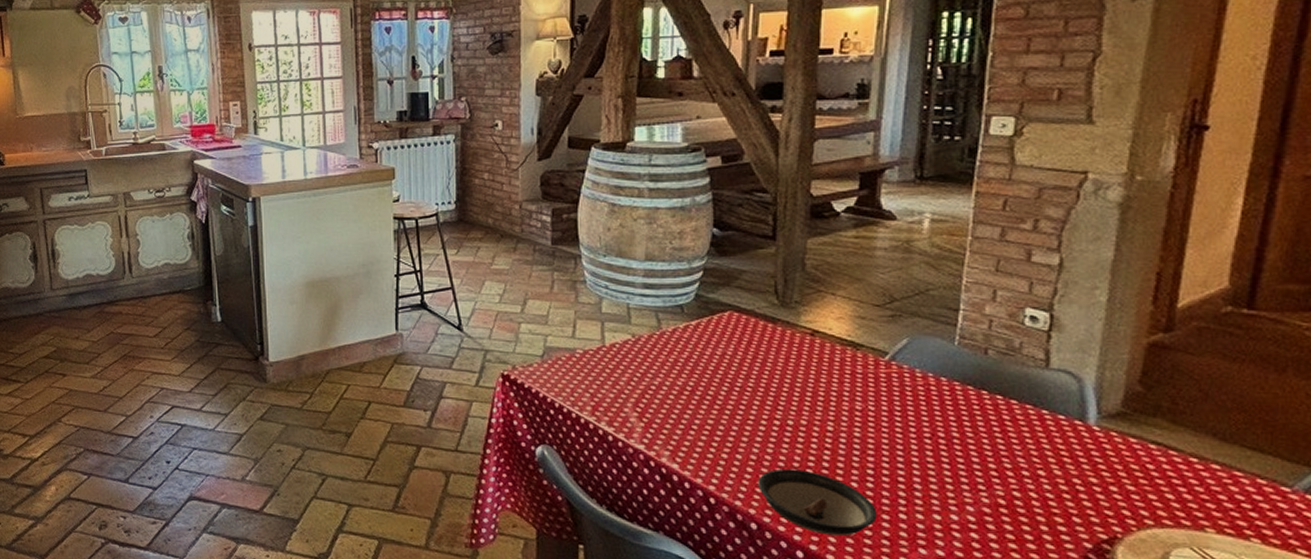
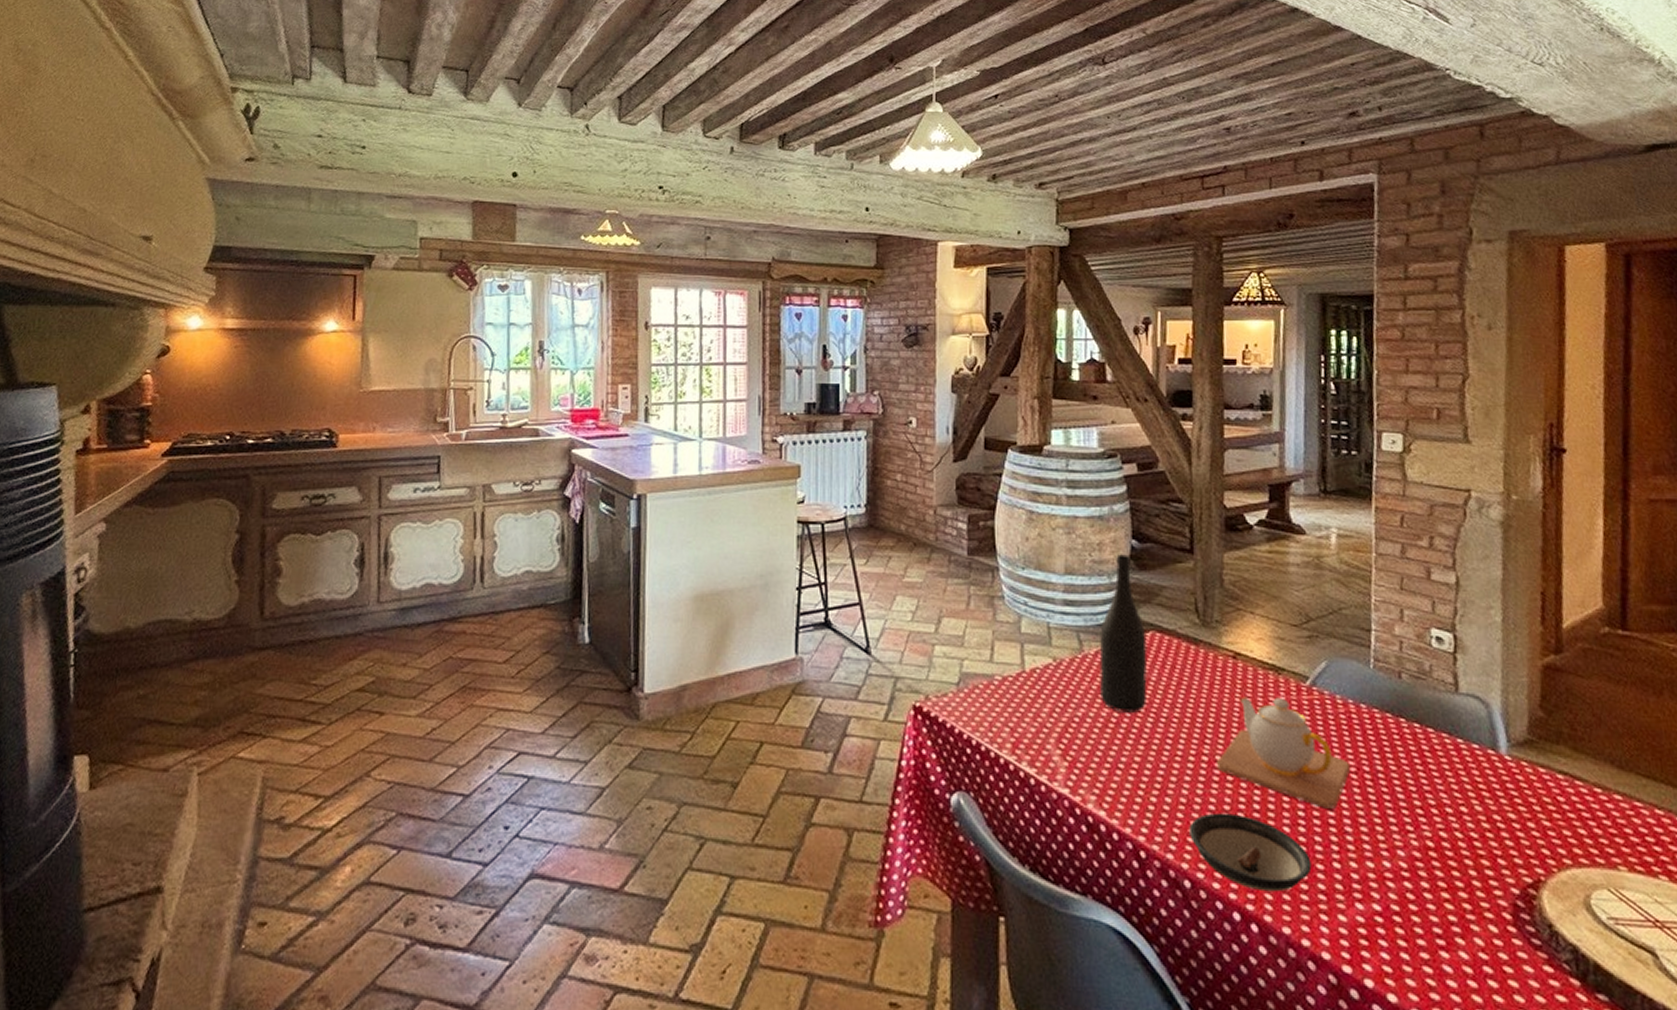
wine bottle: none [677,242,724,382] -> present [1099,554,1148,713]
teapot: none [787,369,925,469] -> present [1216,696,1351,809]

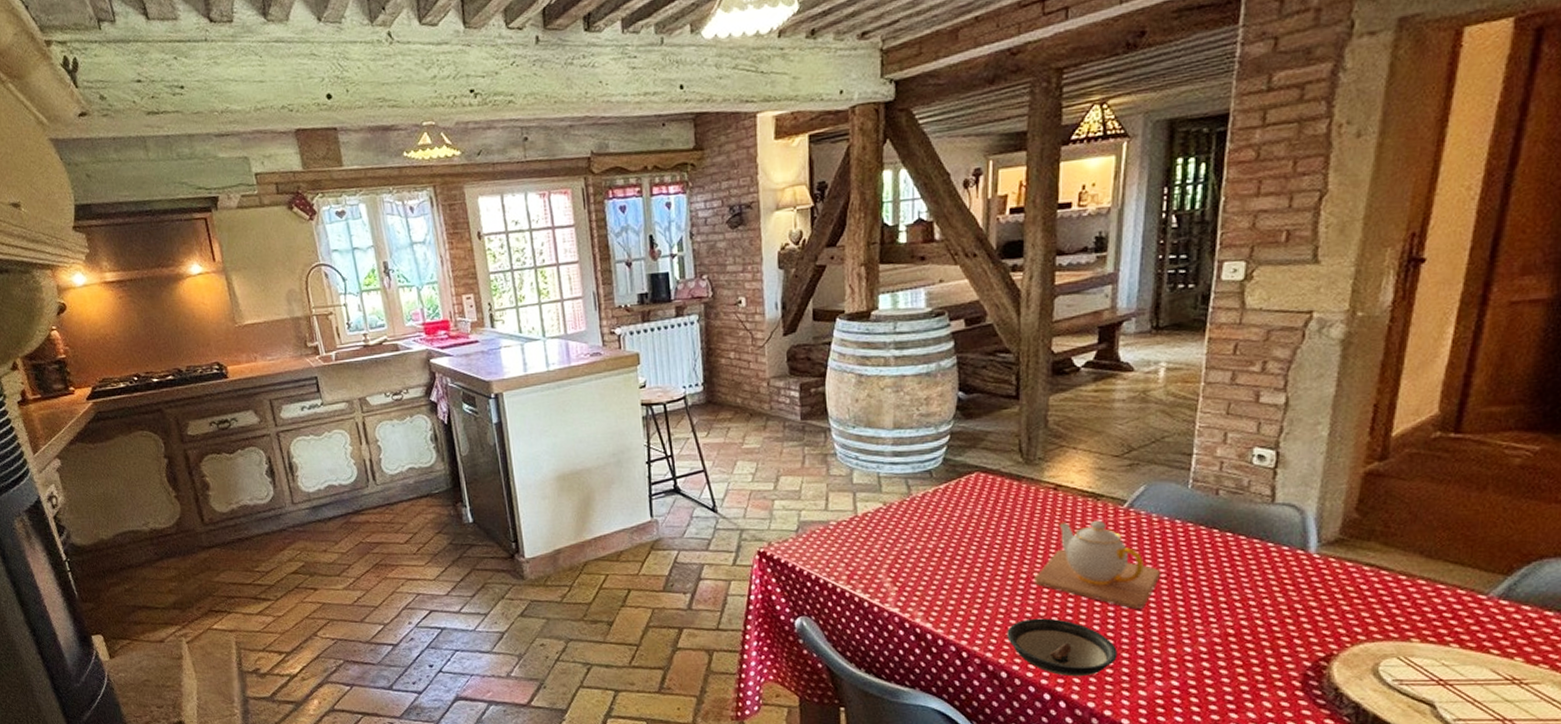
wine bottle: present [1099,554,1148,713] -> none [926,406,972,543]

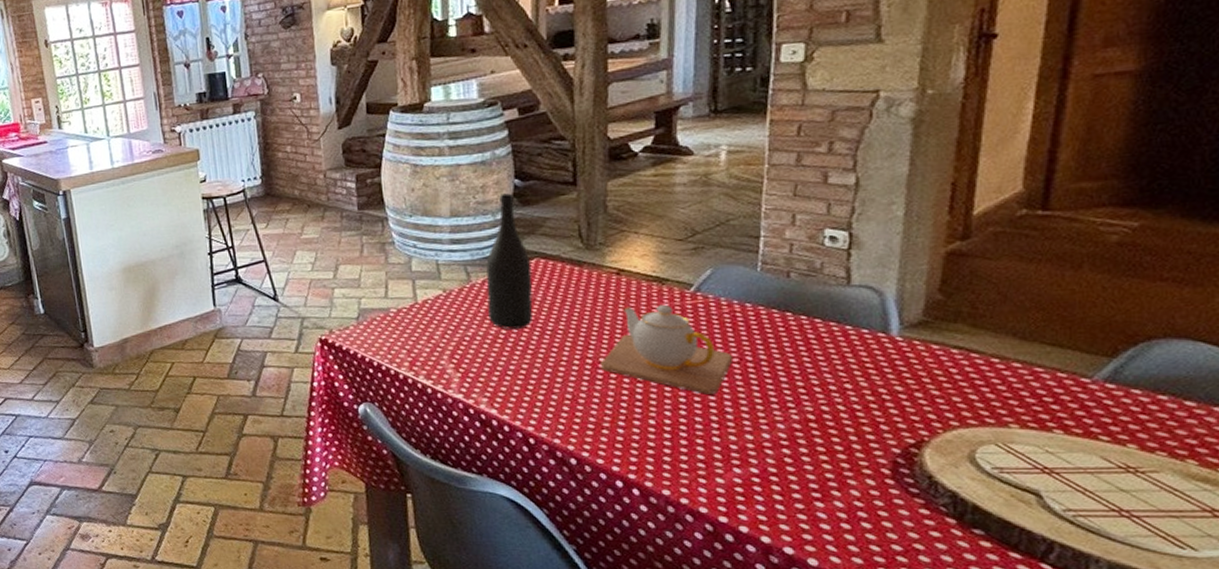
wine bottle: none [926,406,972,543] -> present [486,193,533,329]
saucer: present [1007,618,1118,677] -> none [574,404,692,464]

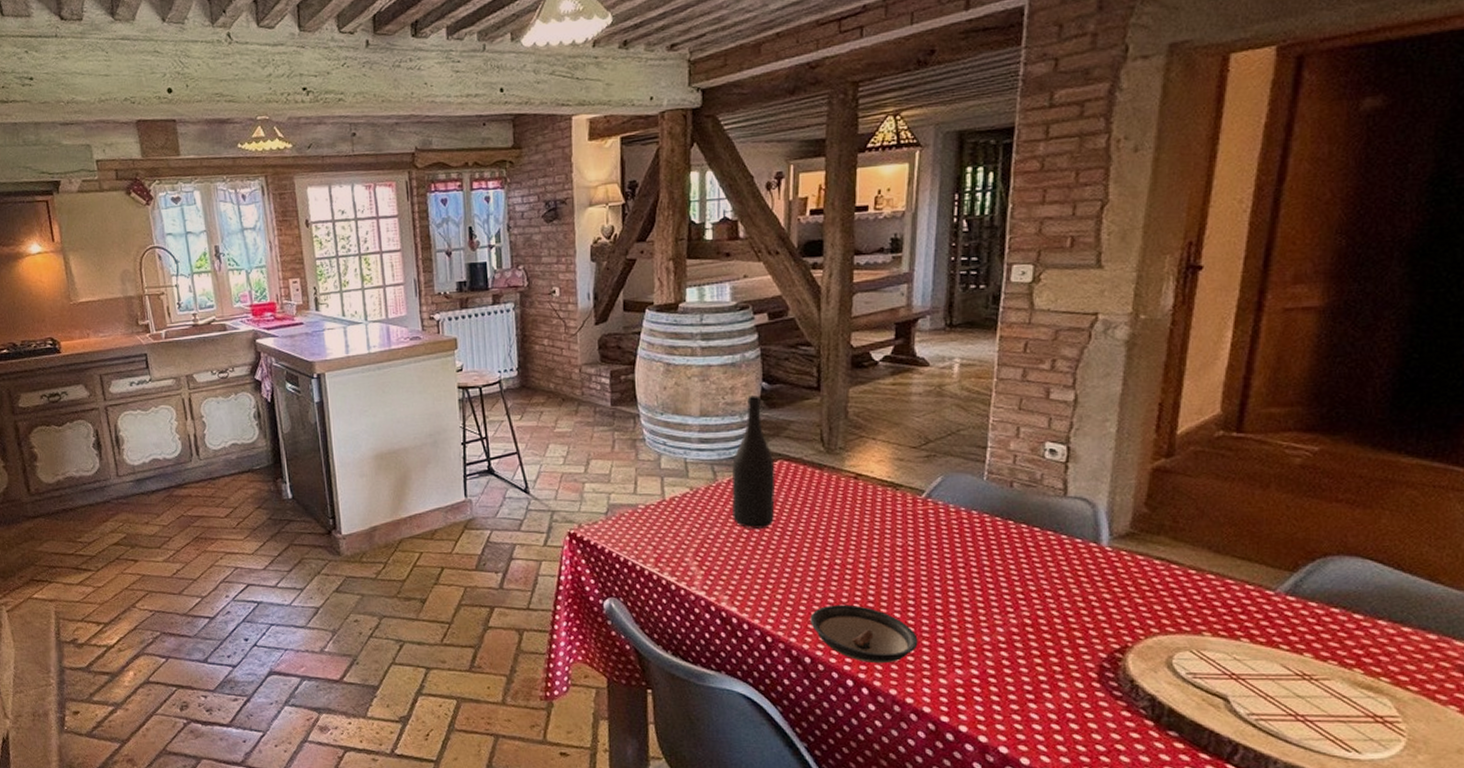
saucer: none [574,404,692,464] -> present [810,604,918,664]
teapot: present [599,304,734,394] -> none [835,509,959,597]

